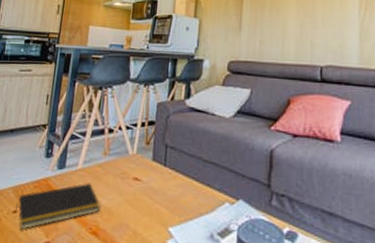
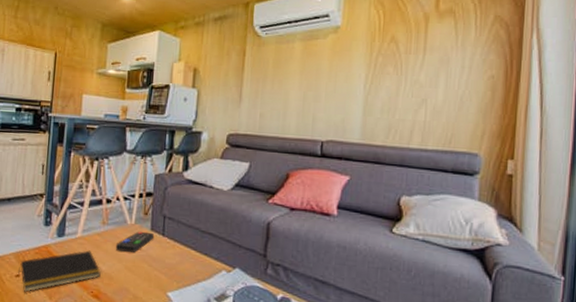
remote control: none [116,161,155,184] -> present [115,231,154,253]

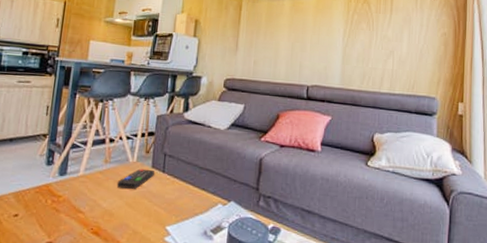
notepad: present [18,250,101,292] -> none [17,188,102,231]

